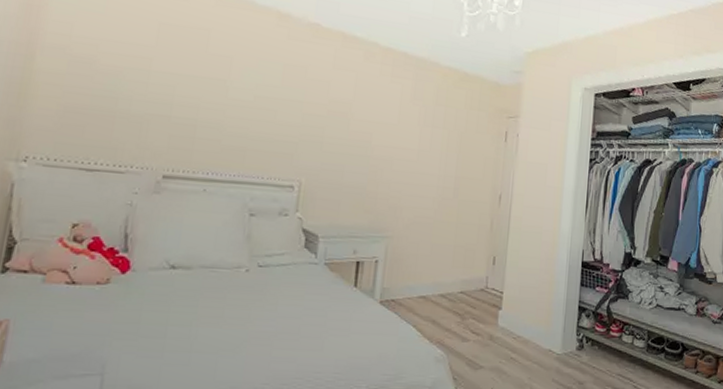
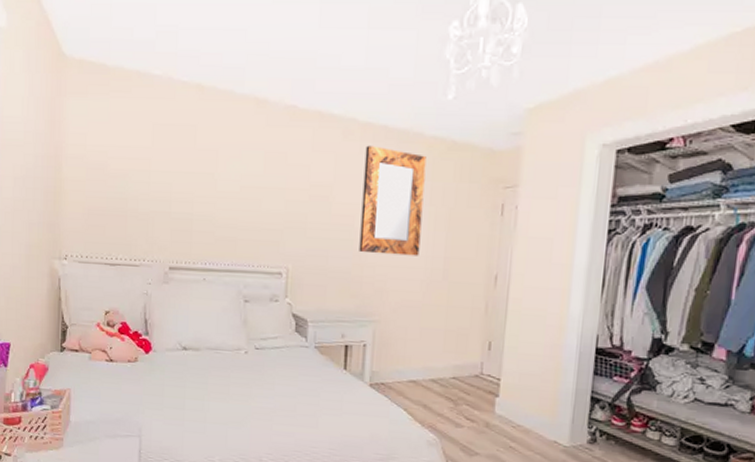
home mirror: none [375,68,441,175] -> present [359,145,427,256]

